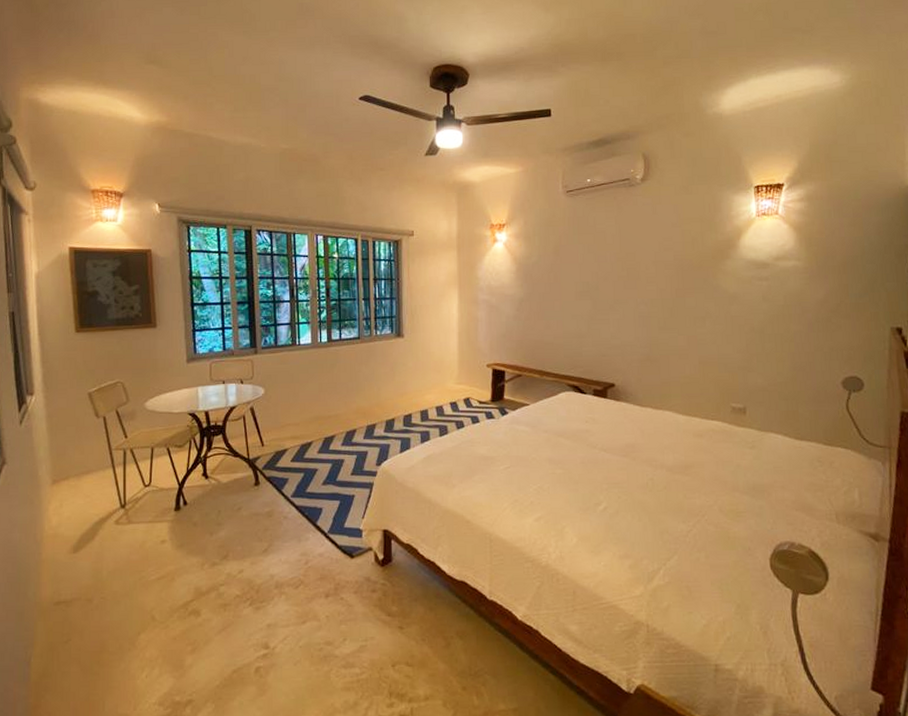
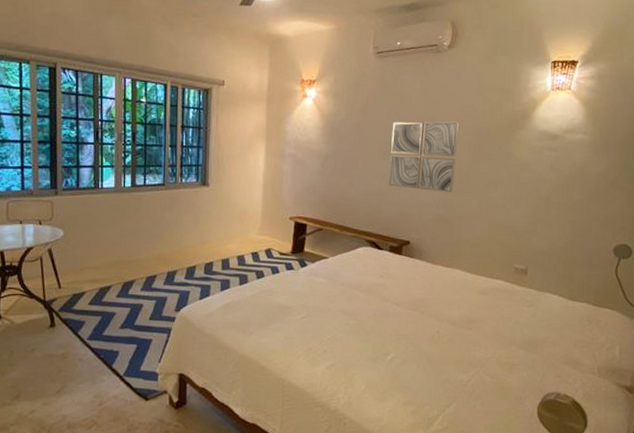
wall art: none [587,256,660,331] -> present [388,121,460,193]

